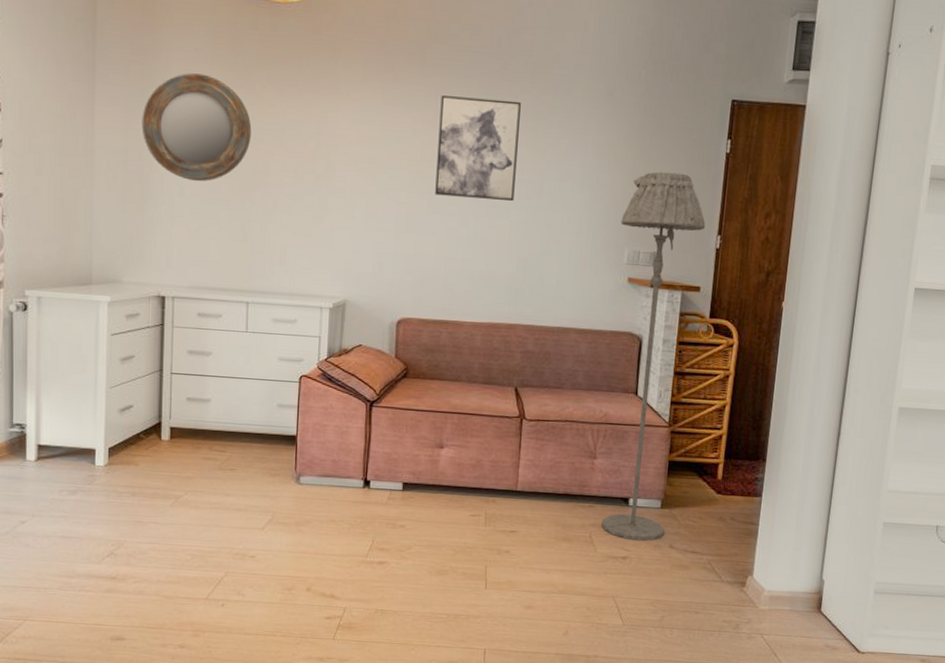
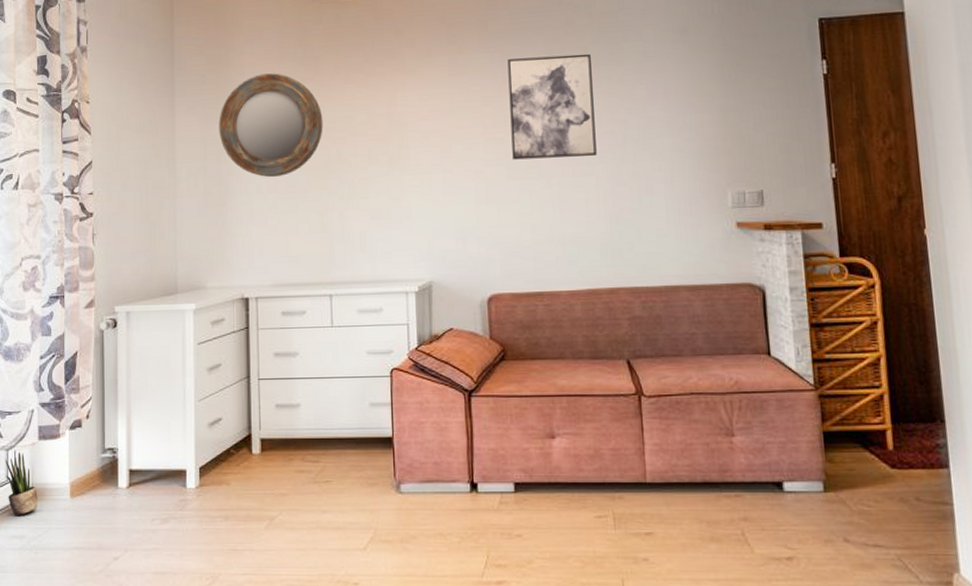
floor lamp: present [602,171,706,542] -> none [717,102,834,536]

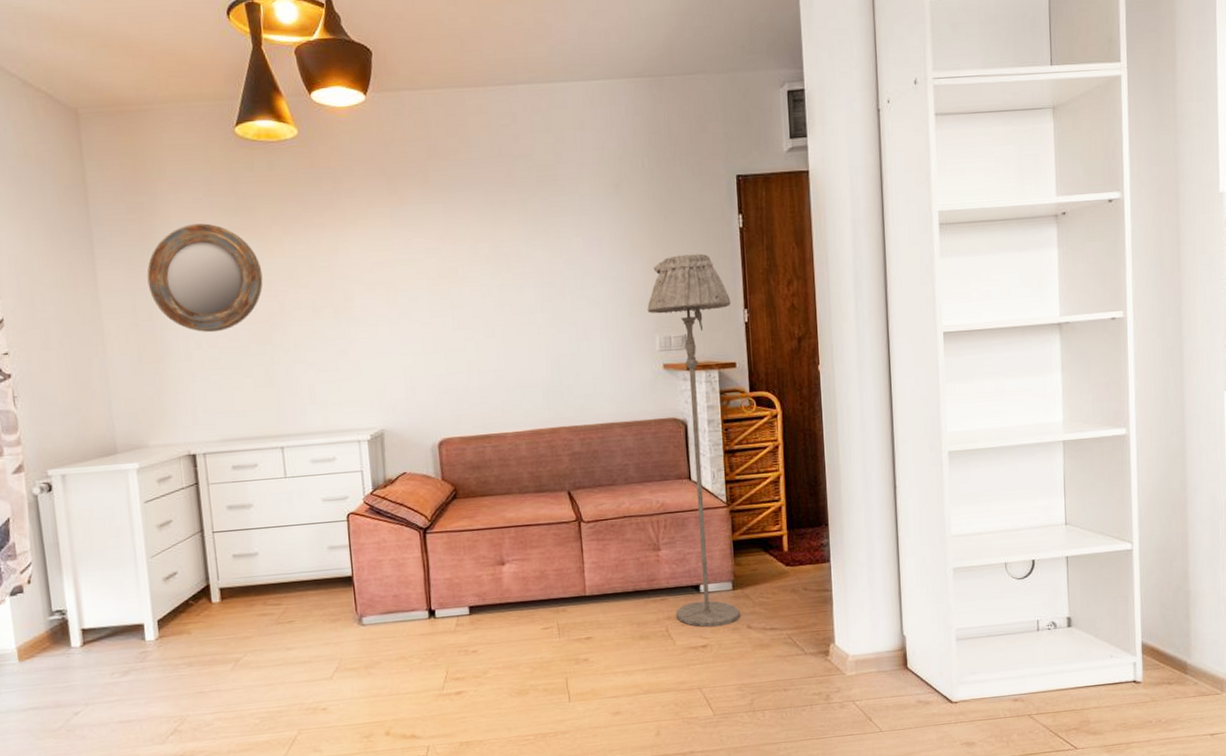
wall art: present [507,53,597,160] -> none [449,206,538,311]
floor lamp: none [717,102,834,536] -> present [647,253,740,628]

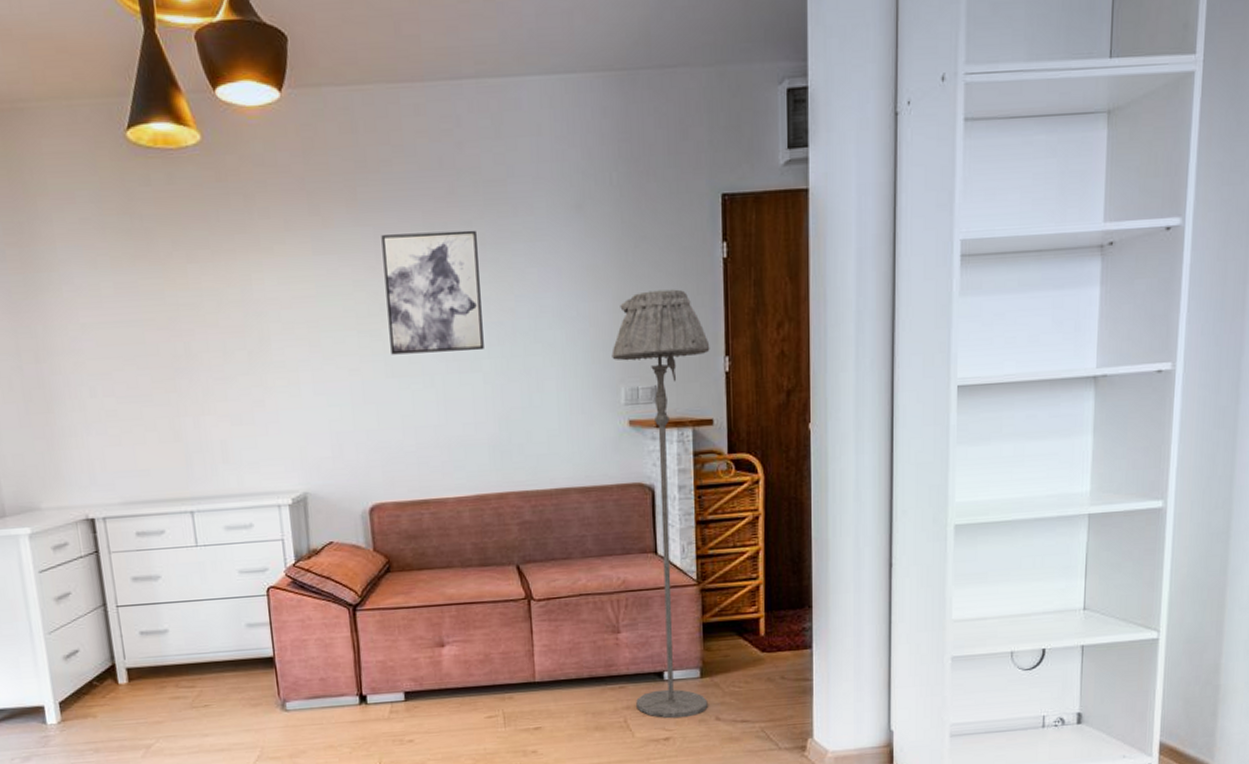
home mirror: present [147,223,263,333] -> none [30,248,165,379]
wall art: none [449,206,538,311] -> present [381,230,484,355]

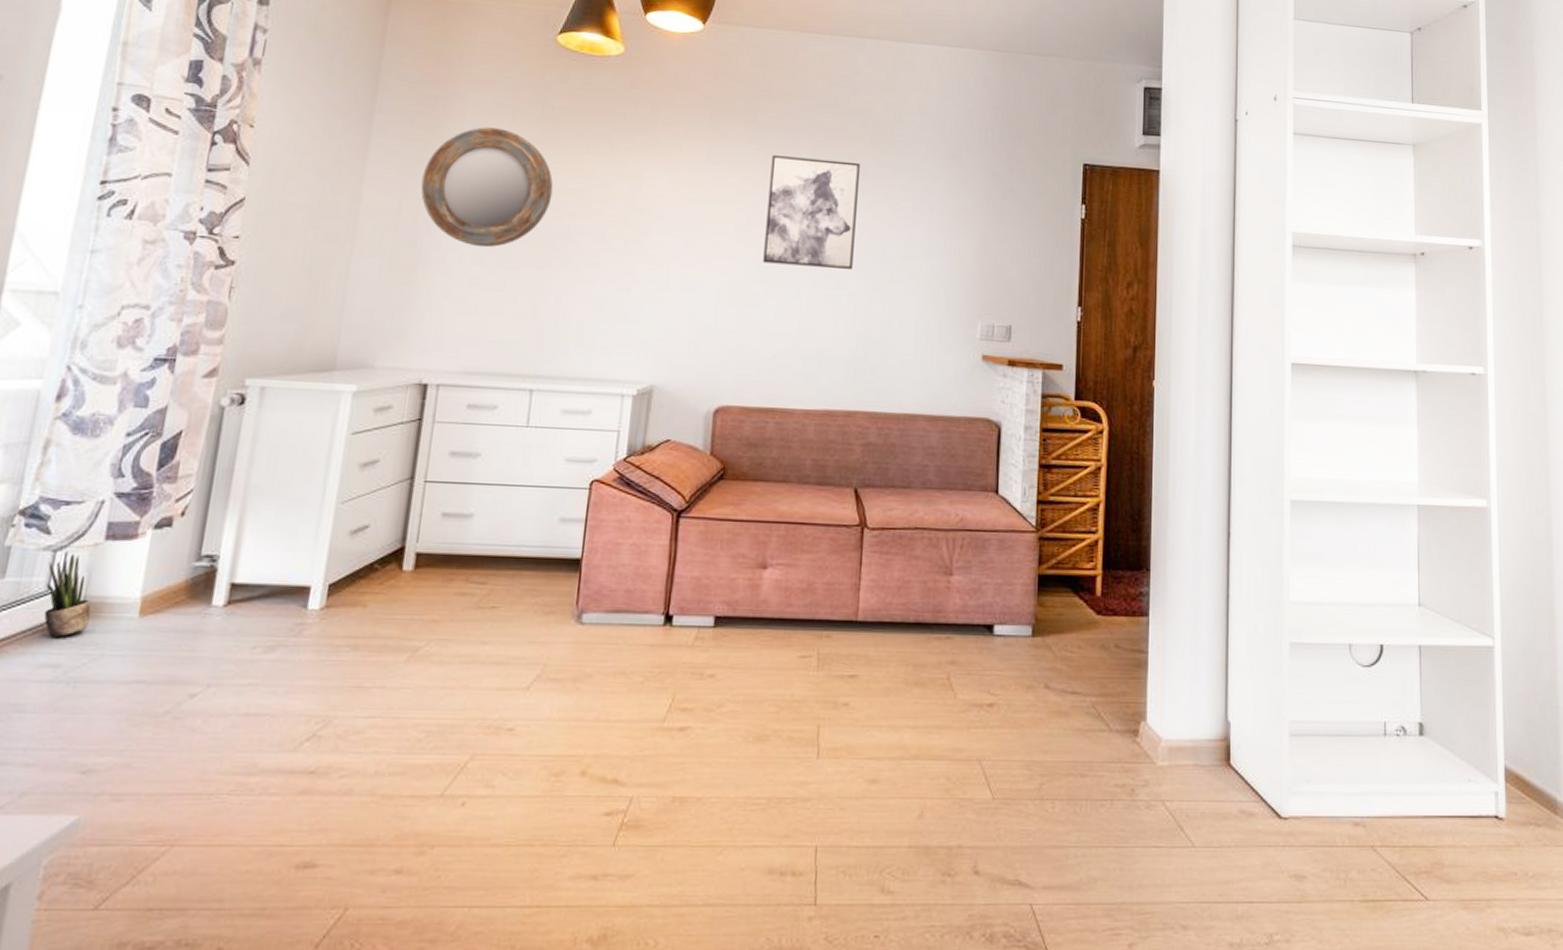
home mirror: none [30,248,165,379] -> present [420,127,554,248]
floor lamp: present [611,289,710,719] -> none [962,238,1064,682]

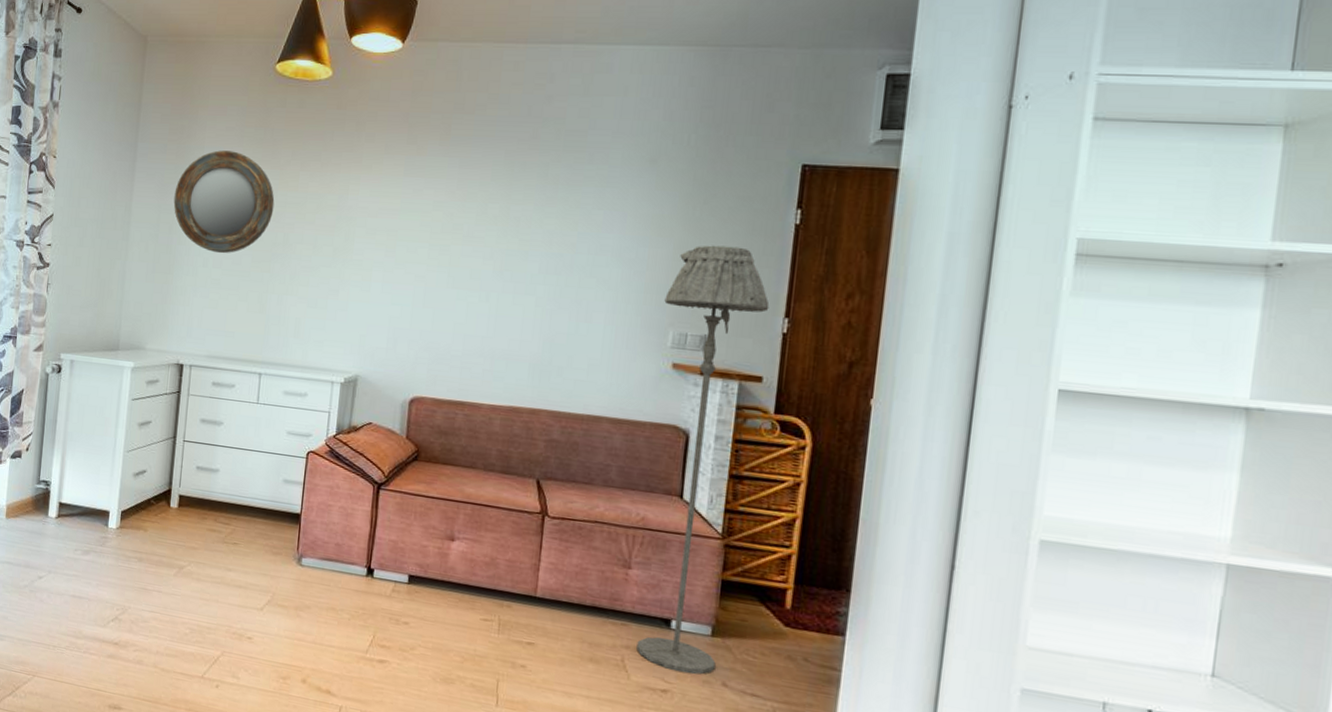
wall art: present [763,155,860,270] -> none [455,166,552,277]
floor lamp: none [962,238,1064,682] -> present [636,245,770,675]

